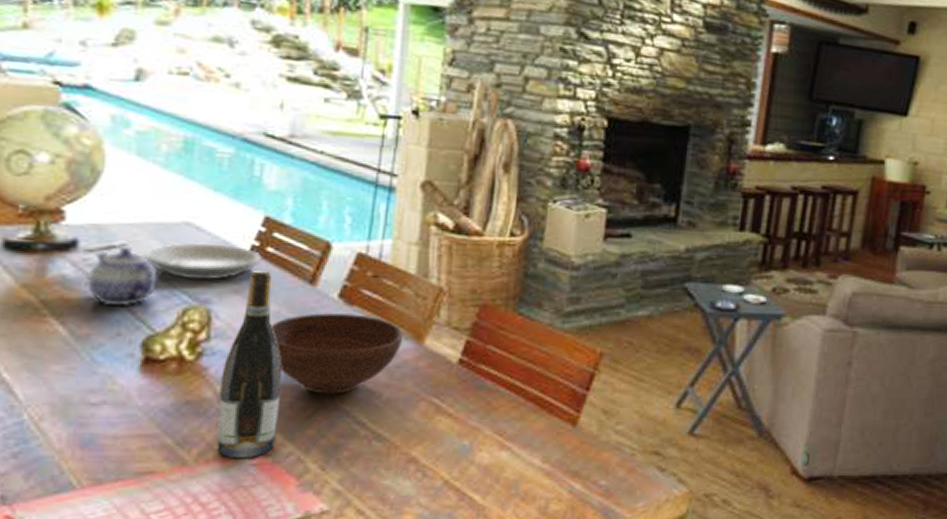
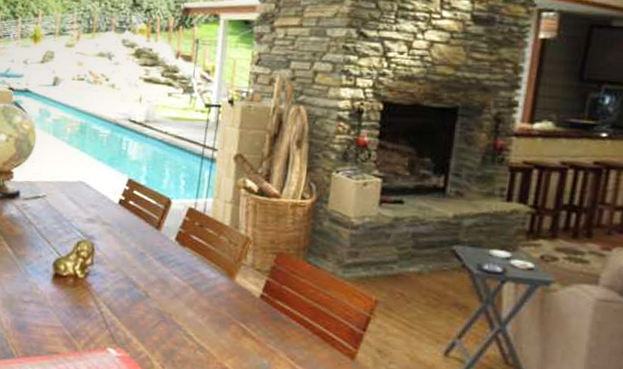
teapot: present [87,246,158,307] -> none [24,197,64,238]
plate: present [143,243,262,279] -> none [55,196,126,222]
wine bottle: present [217,269,283,459] -> none [96,216,138,352]
bowl: present [271,313,404,395] -> none [131,251,220,313]

